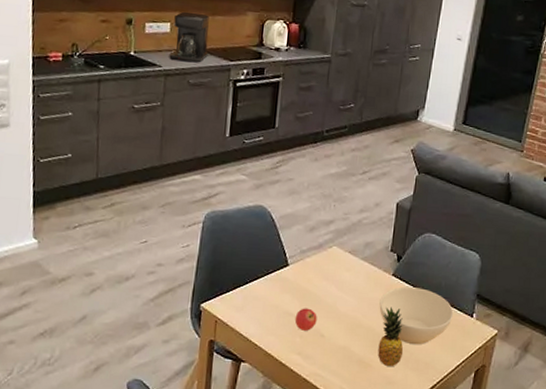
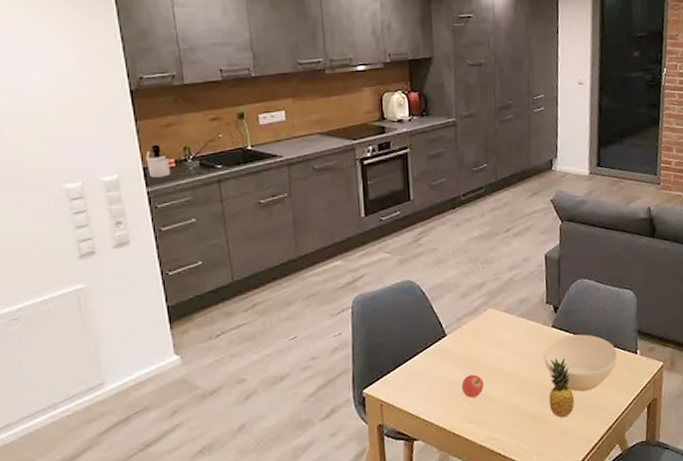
soap dispenser: none [36,36,58,69] -> present [146,144,171,178]
coffee maker: present [169,11,209,63] -> none [288,96,329,148]

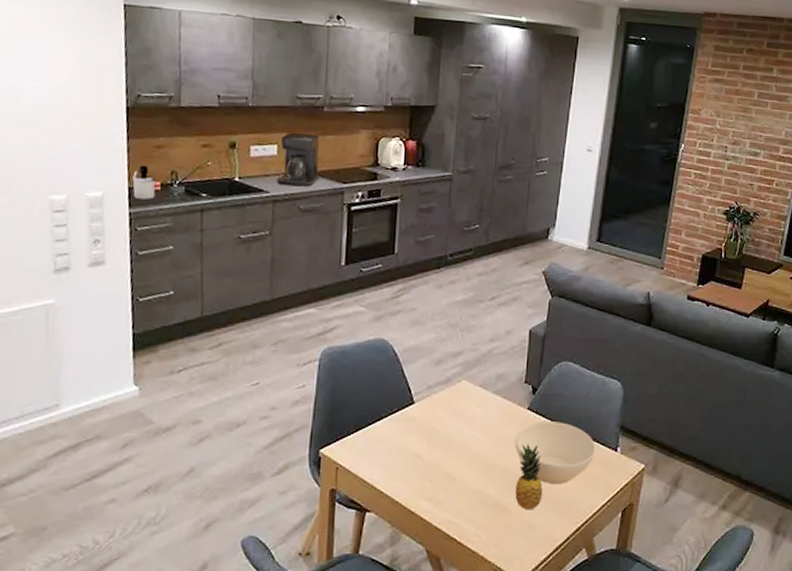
coffee maker: none [288,96,329,148] -> present [277,132,319,187]
fruit: present [461,374,484,398] -> none [423,449,448,474]

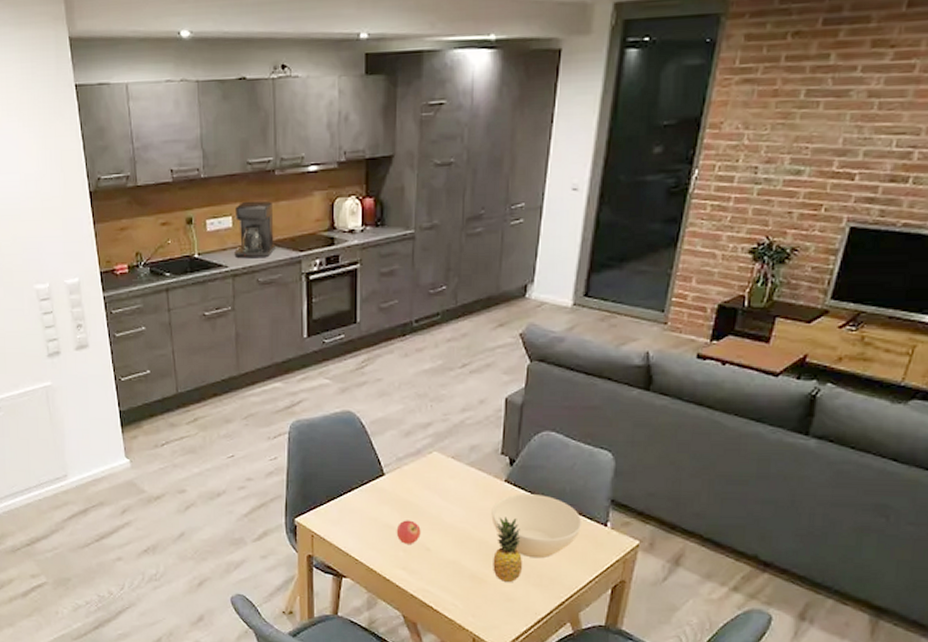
soap dispenser: present [132,165,156,200] -> none [103,248,124,283]
fruit: none [423,449,448,474] -> present [396,520,421,544]

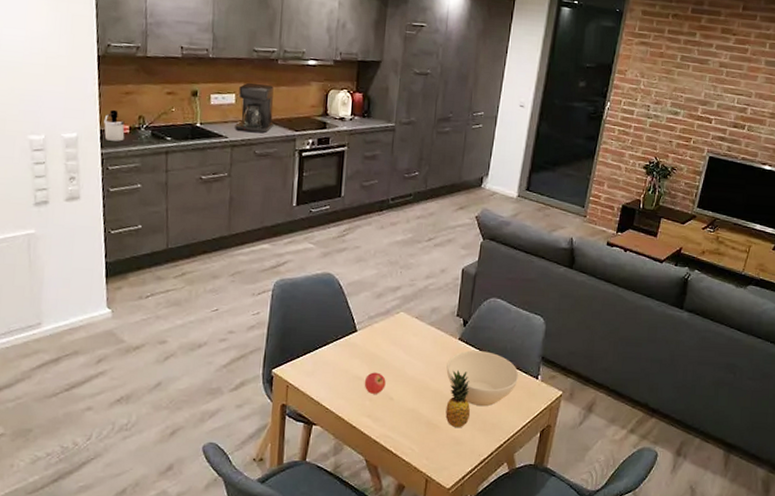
soap dispenser: none [103,248,124,283] -> present [104,109,125,142]

